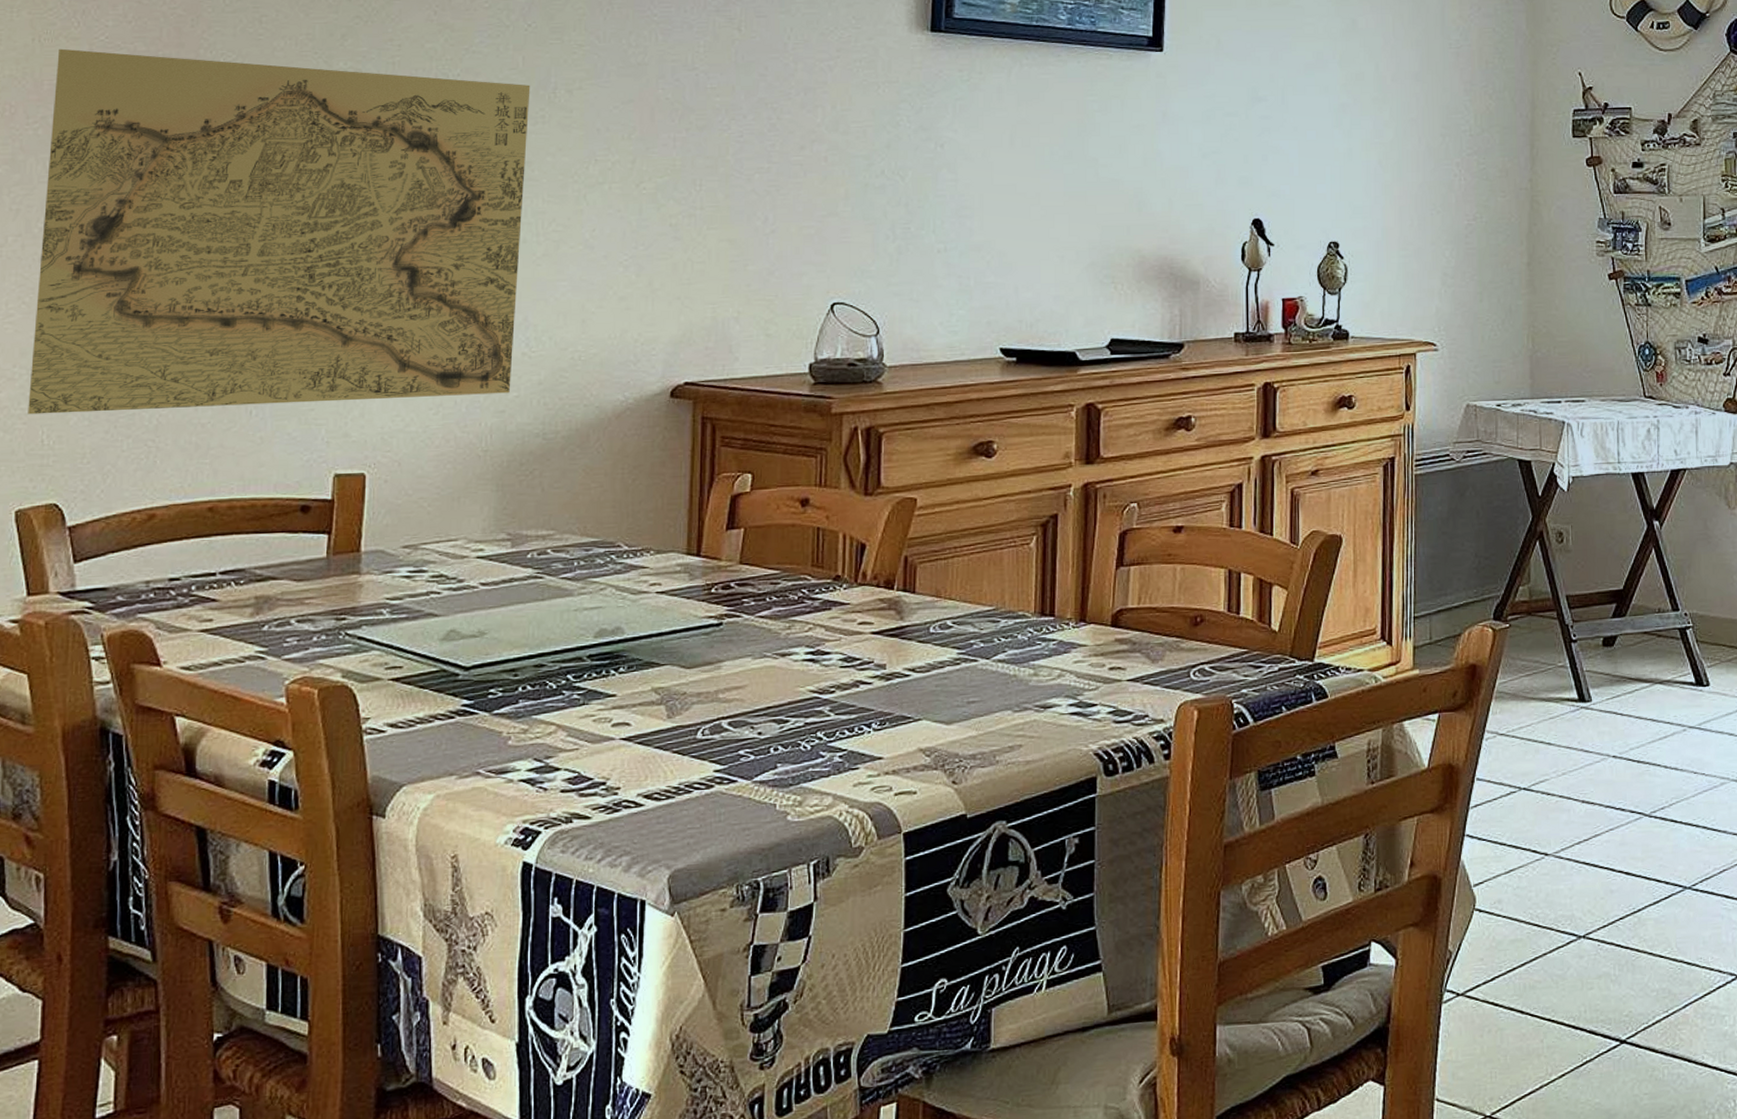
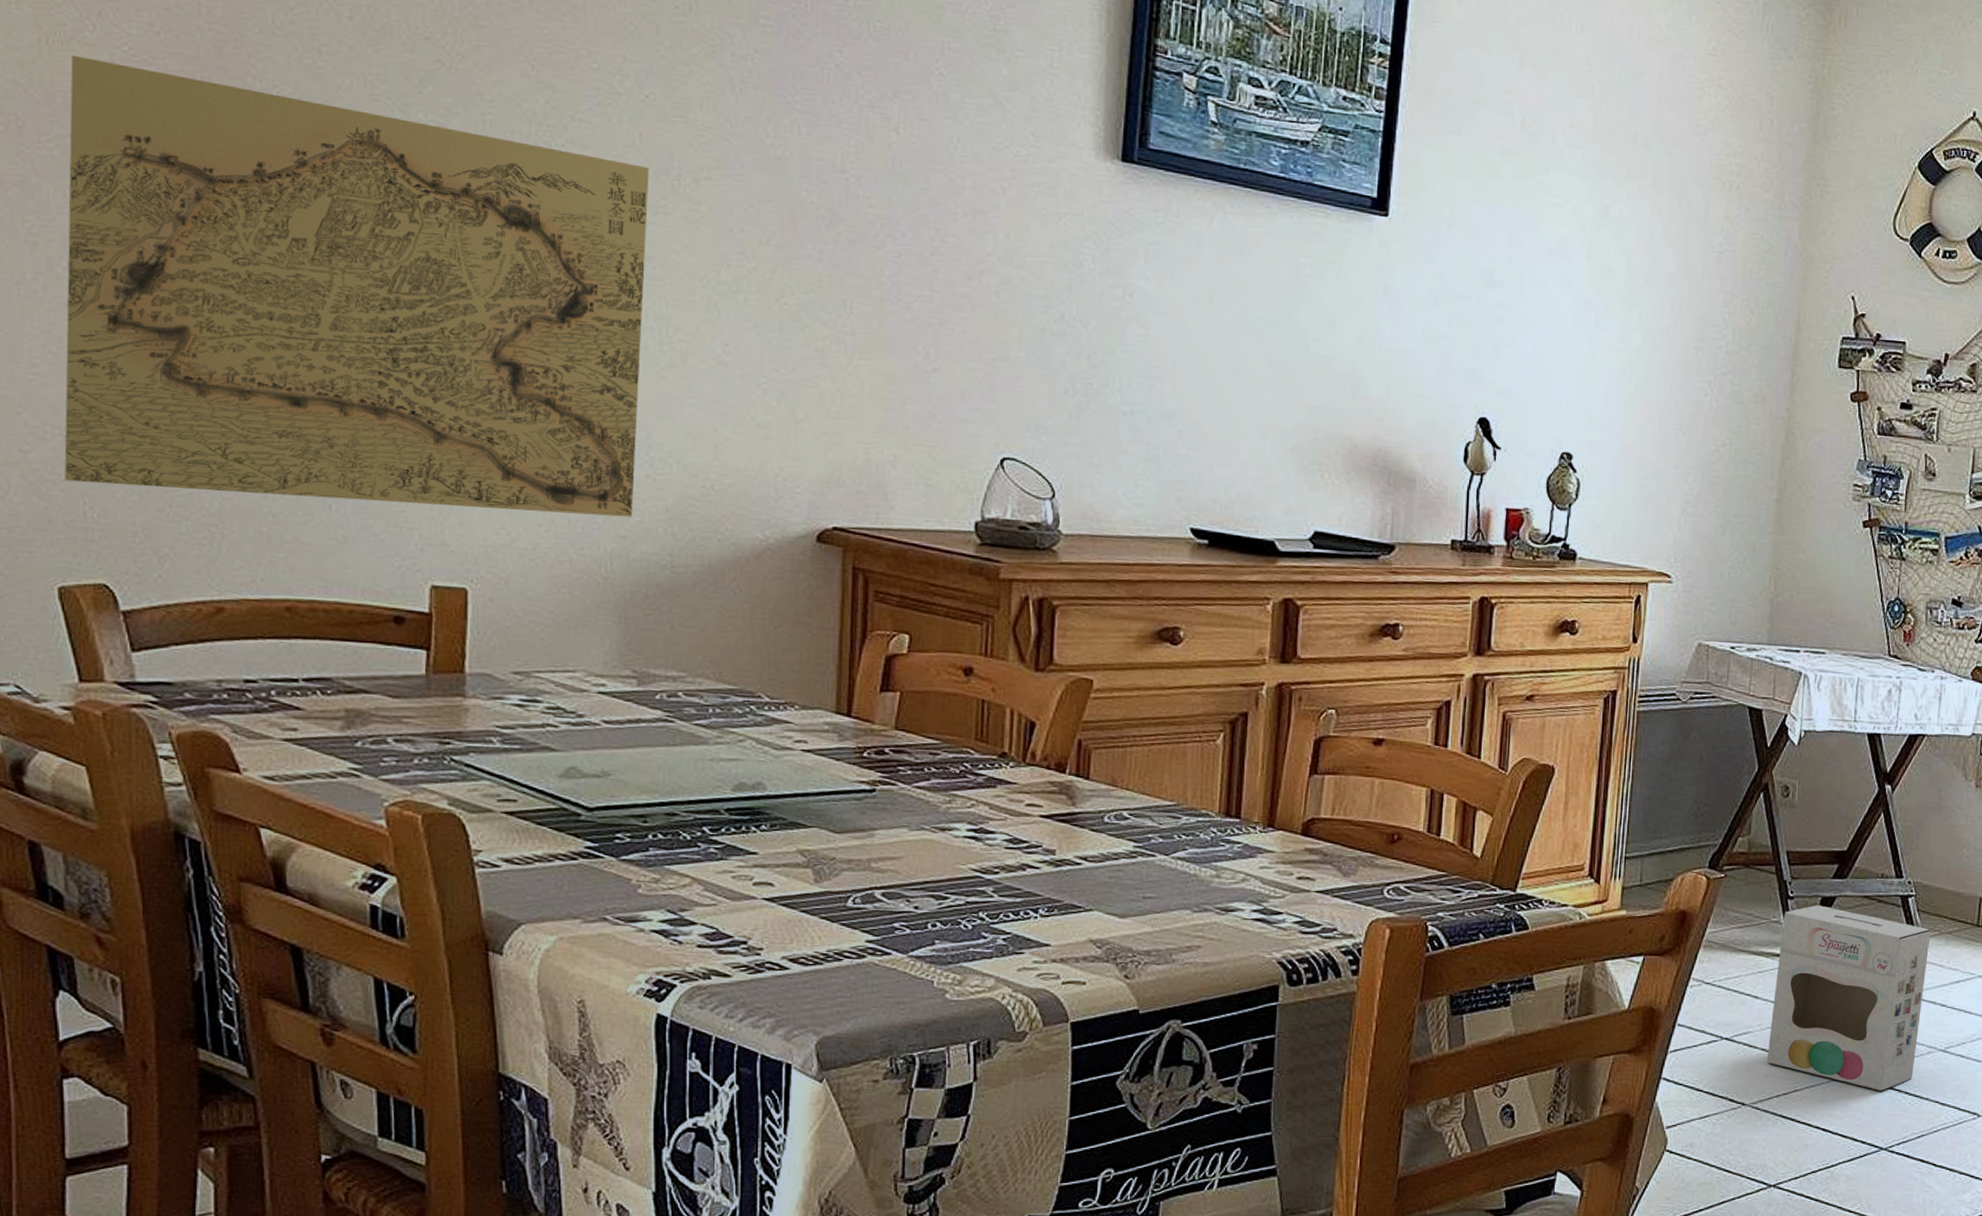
cardboard box: none [1565,645,1712,828] -> present [1766,905,1931,1092]

